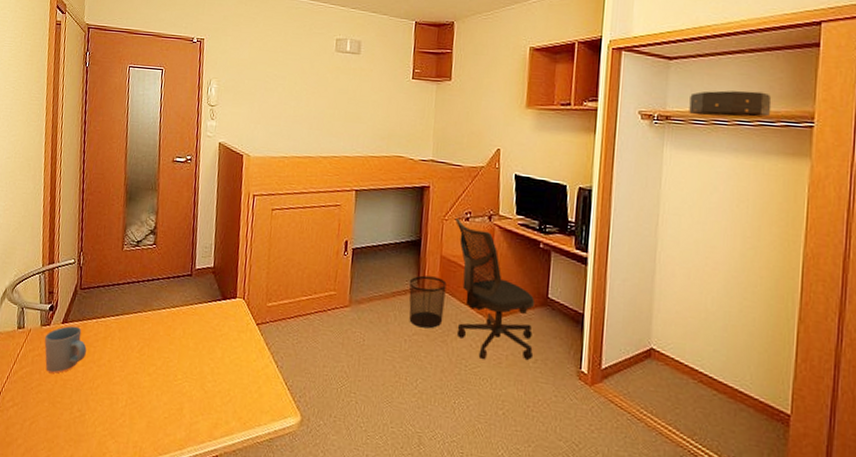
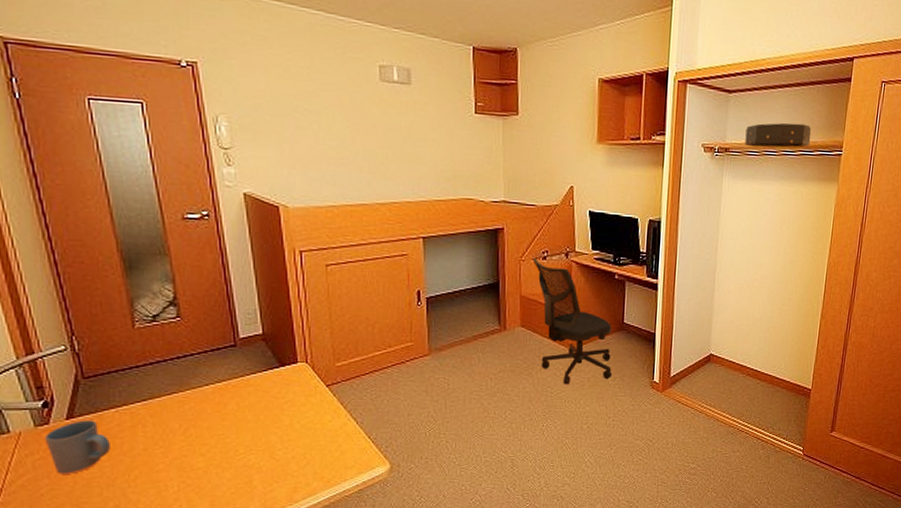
waste bin: present [409,275,447,329] -> none [490,316,528,365]

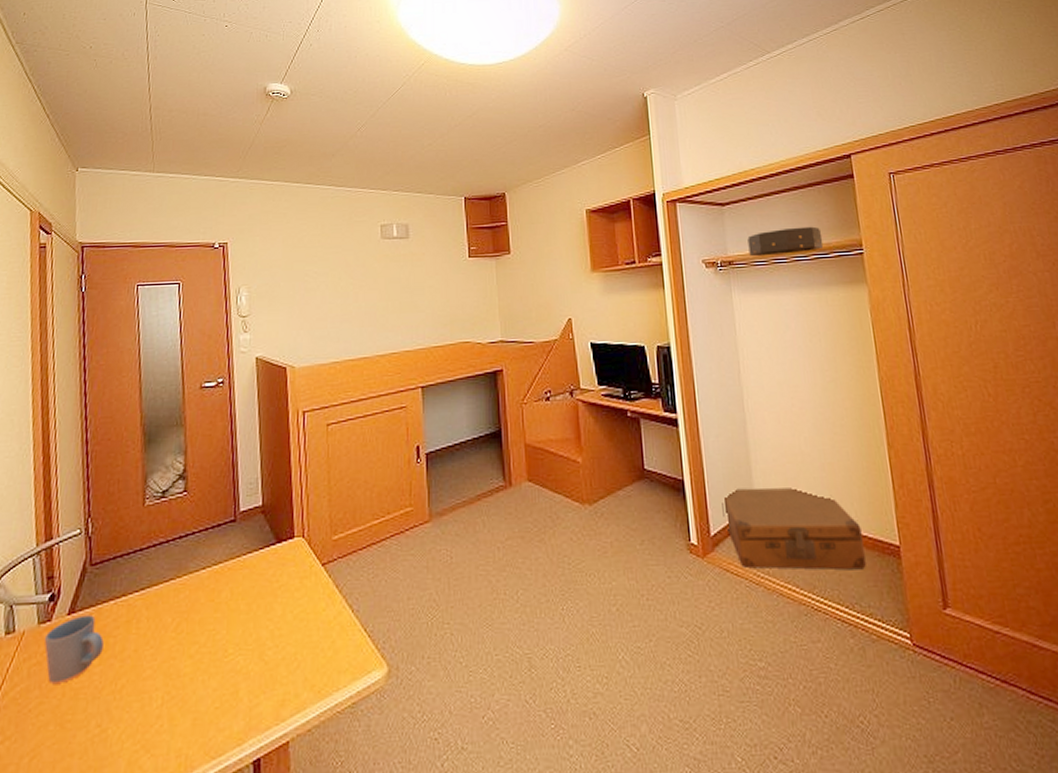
office chair: present [532,257,613,385] -> none [534,399,638,553]
suitcase: none [683,342,786,405] -> present [722,487,867,570]

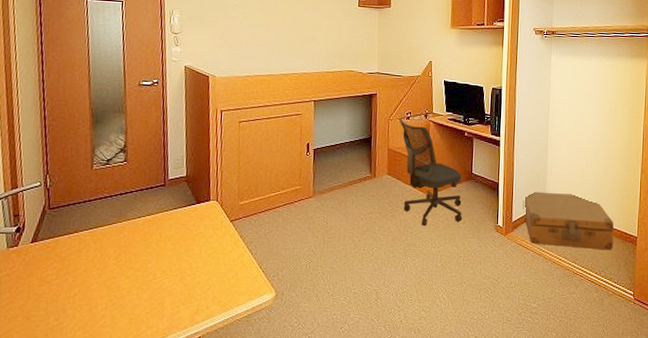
mug: present [44,615,104,683] -> none [12,244,60,290]
office chair: none [534,399,638,553] -> present [398,117,463,227]
decorative box: present [747,226,824,257] -> none [568,11,622,31]

